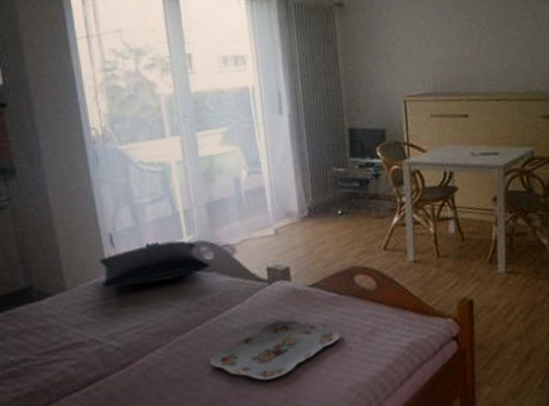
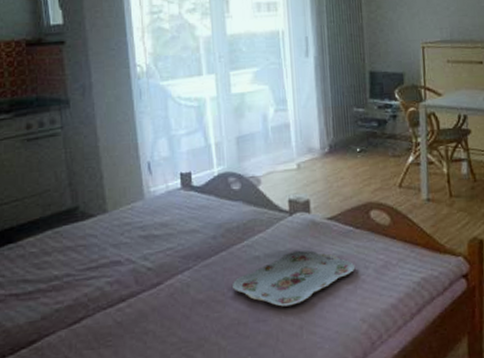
pillow: present [99,240,210,288] -> none [137,170,237,212]

